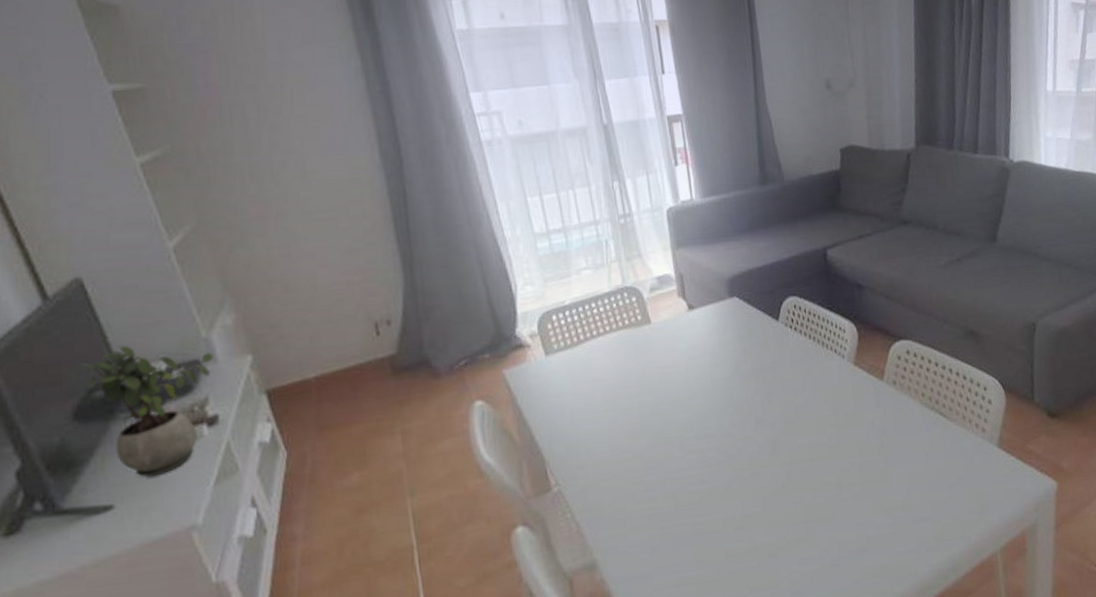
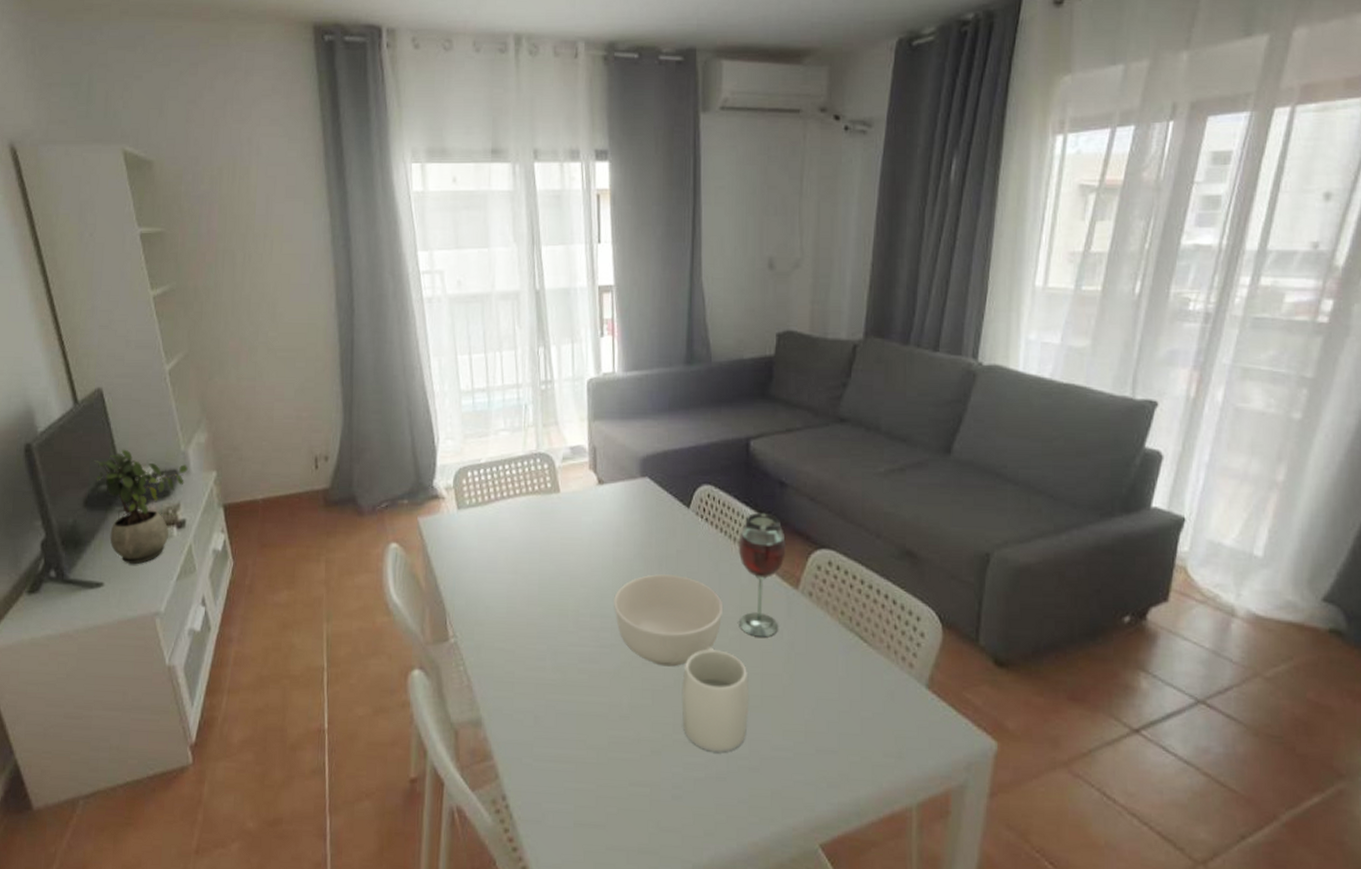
bowl: none [716,385,820,474] -> present [614,574,724,667]
mug: none [789,446,853,544] -> present [681,647,750,753]
wineglass: none [826,315,870,430] -> present [738,512,787,637]

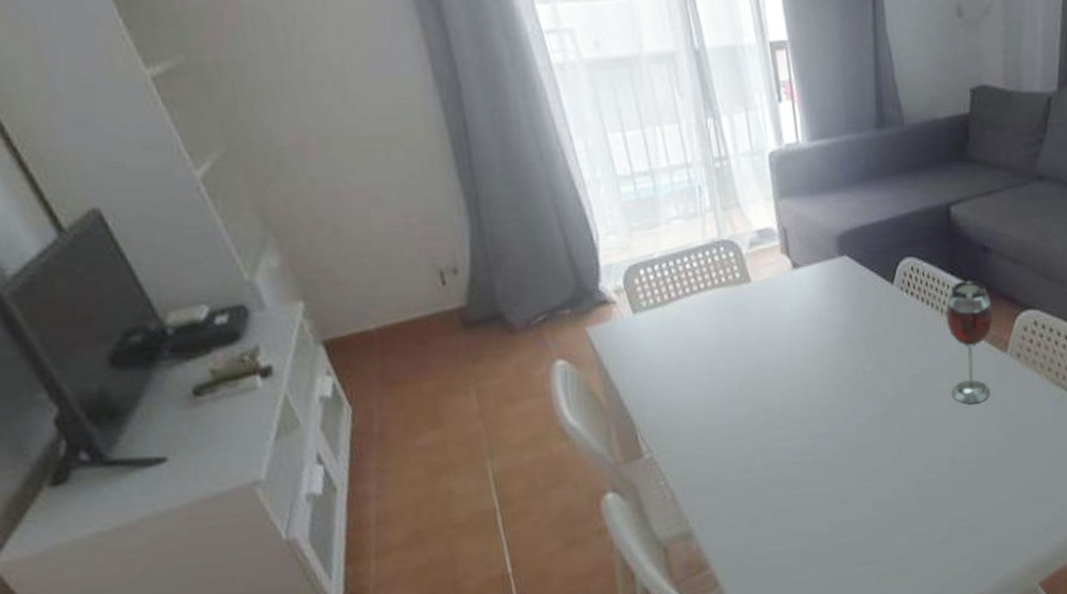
potted plant: present [91,449,188,564] -> none [107,286,260,429]
bowl: present [614,574,724,667] -> none [822,353,936,447]
mug: present [681,647,750,753] -> none [900,420,967,520]

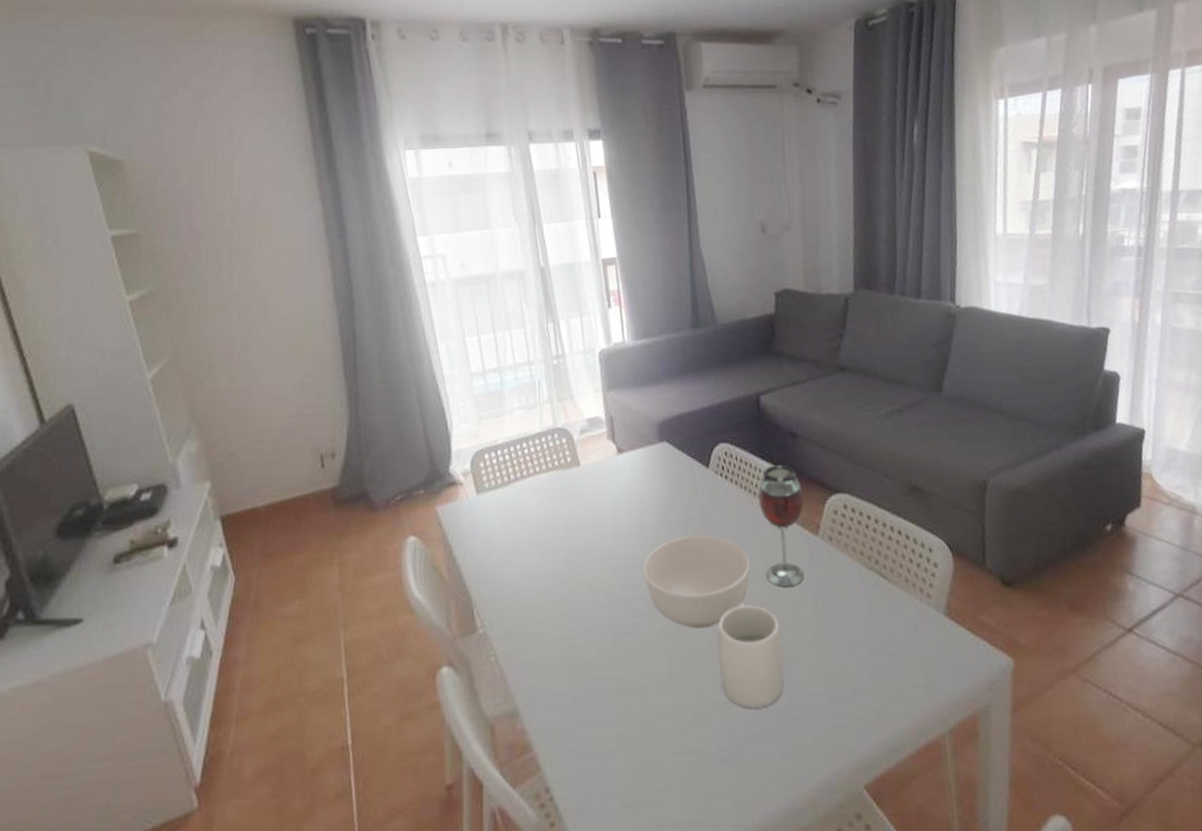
bowl: none [822,353,936,447] -> present [643,535,751,629]
mug: none [900,420,967,520] -> present [717,603,785,709]

